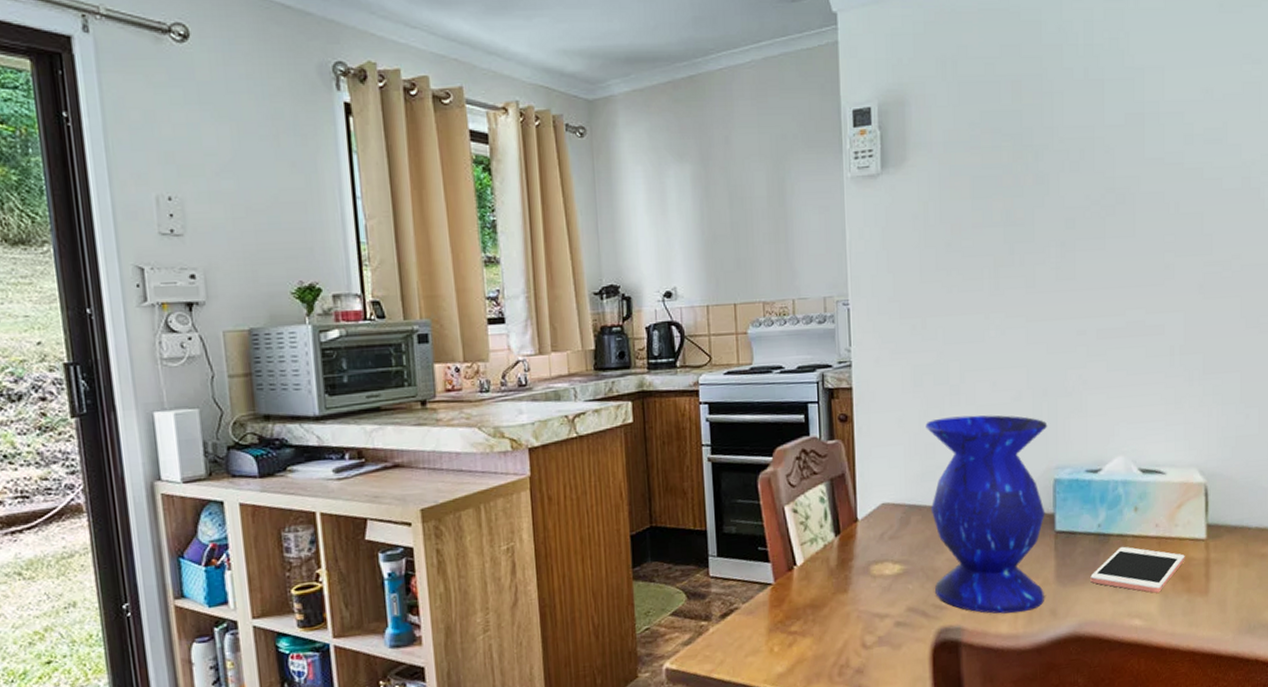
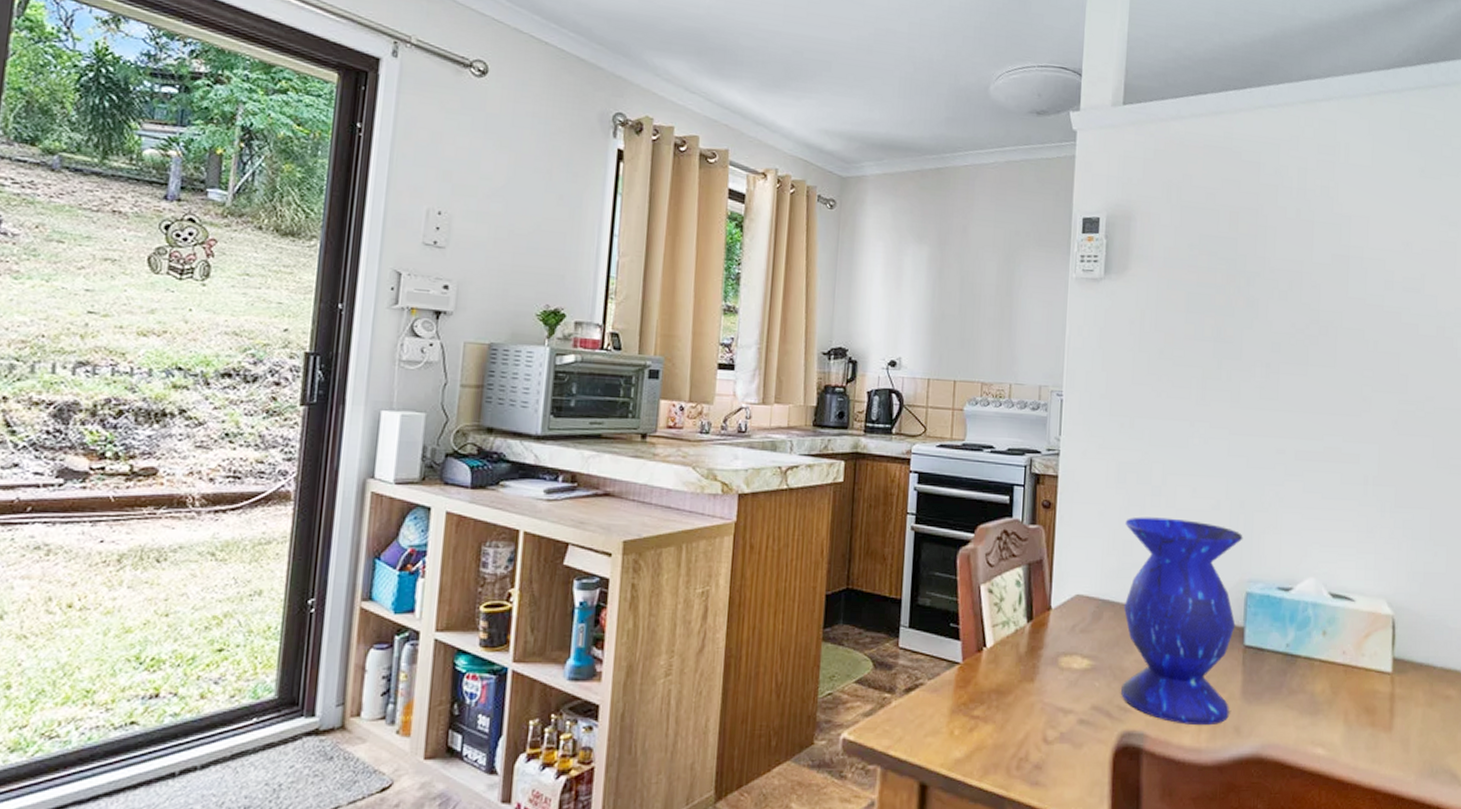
cell phone: present [1090,546,1185,593] -> none [1276,669,1371,722]

